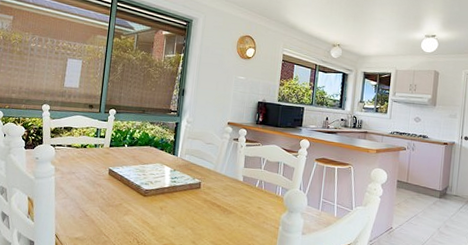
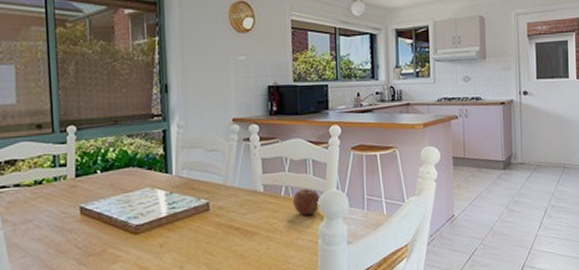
apple: none [264,184,286,207] -> present [293,188,321,216]

